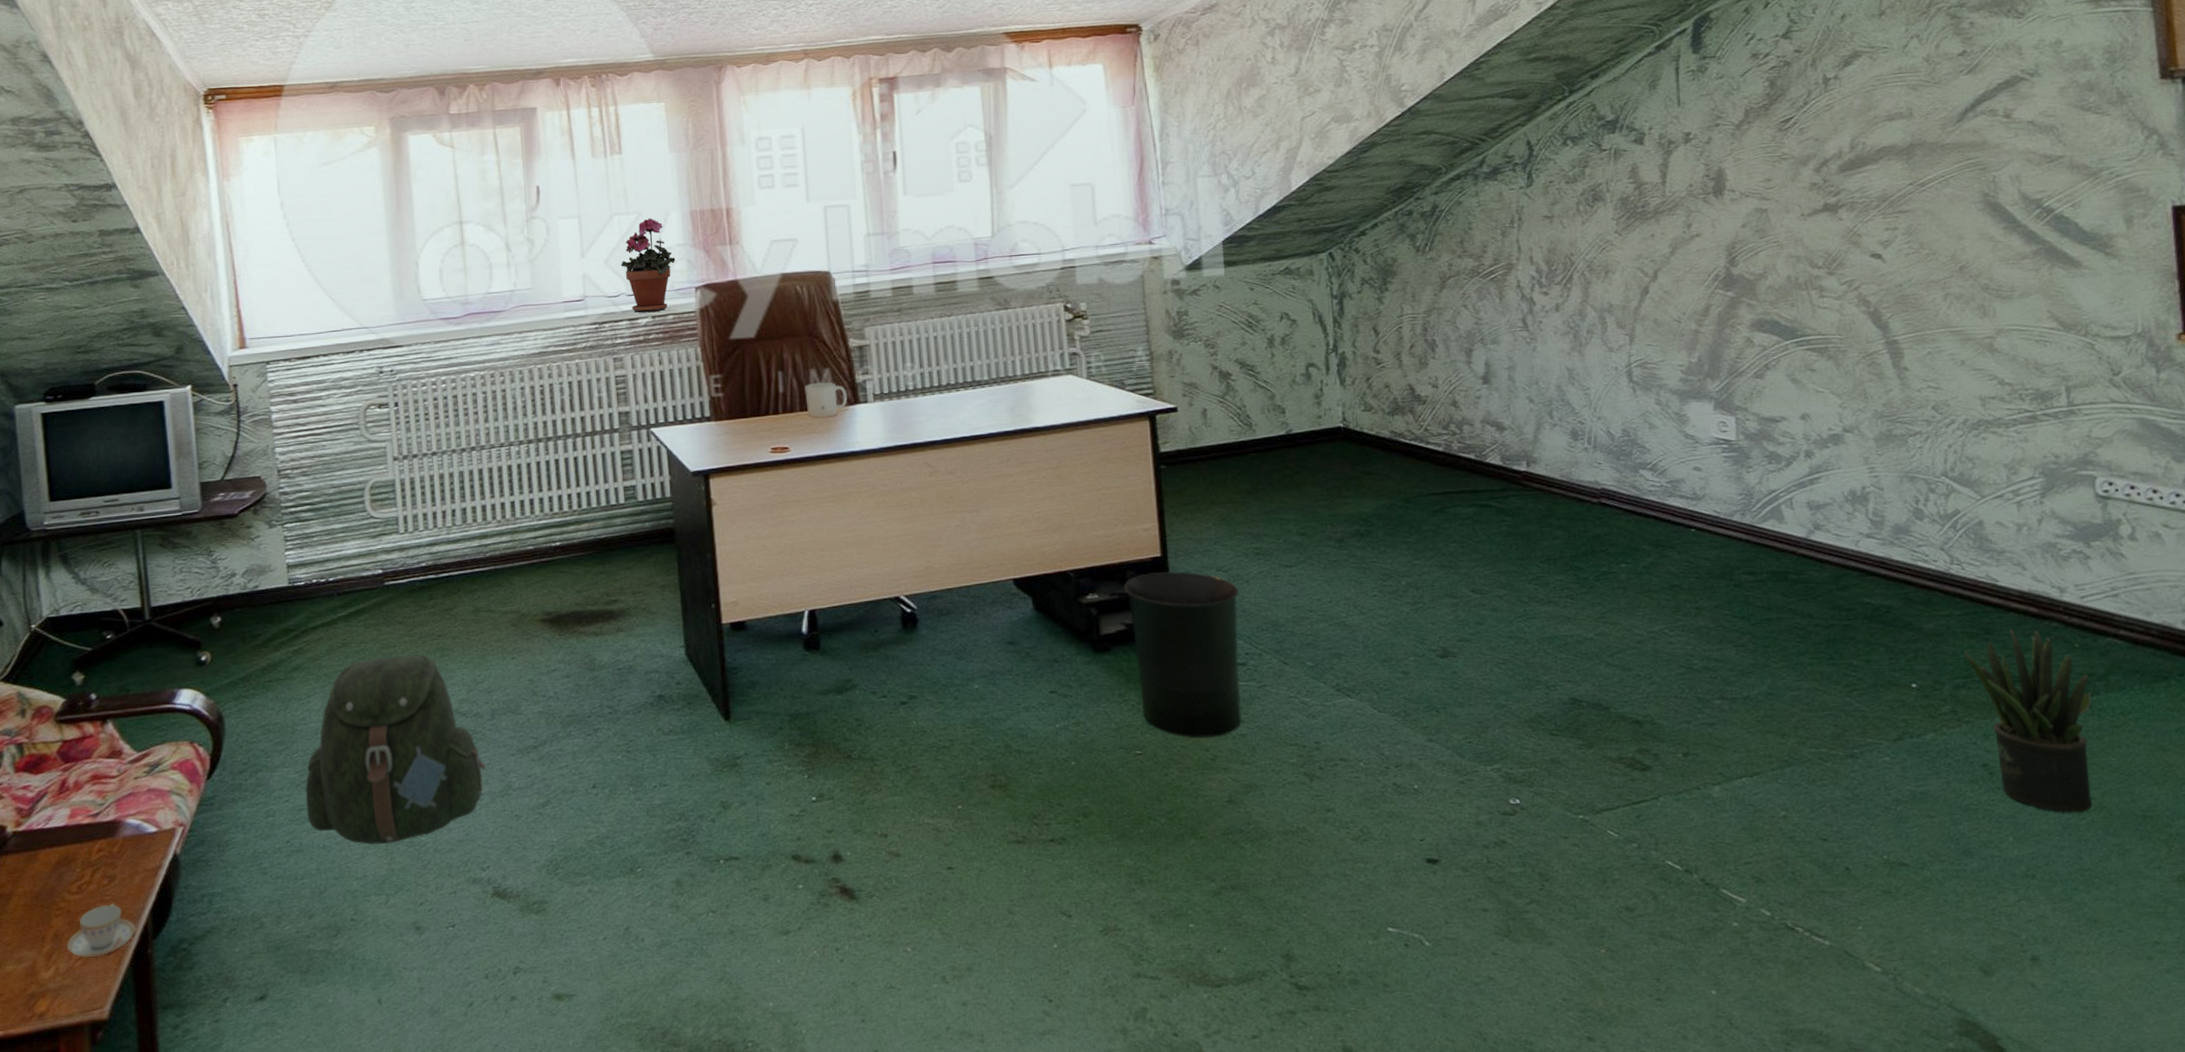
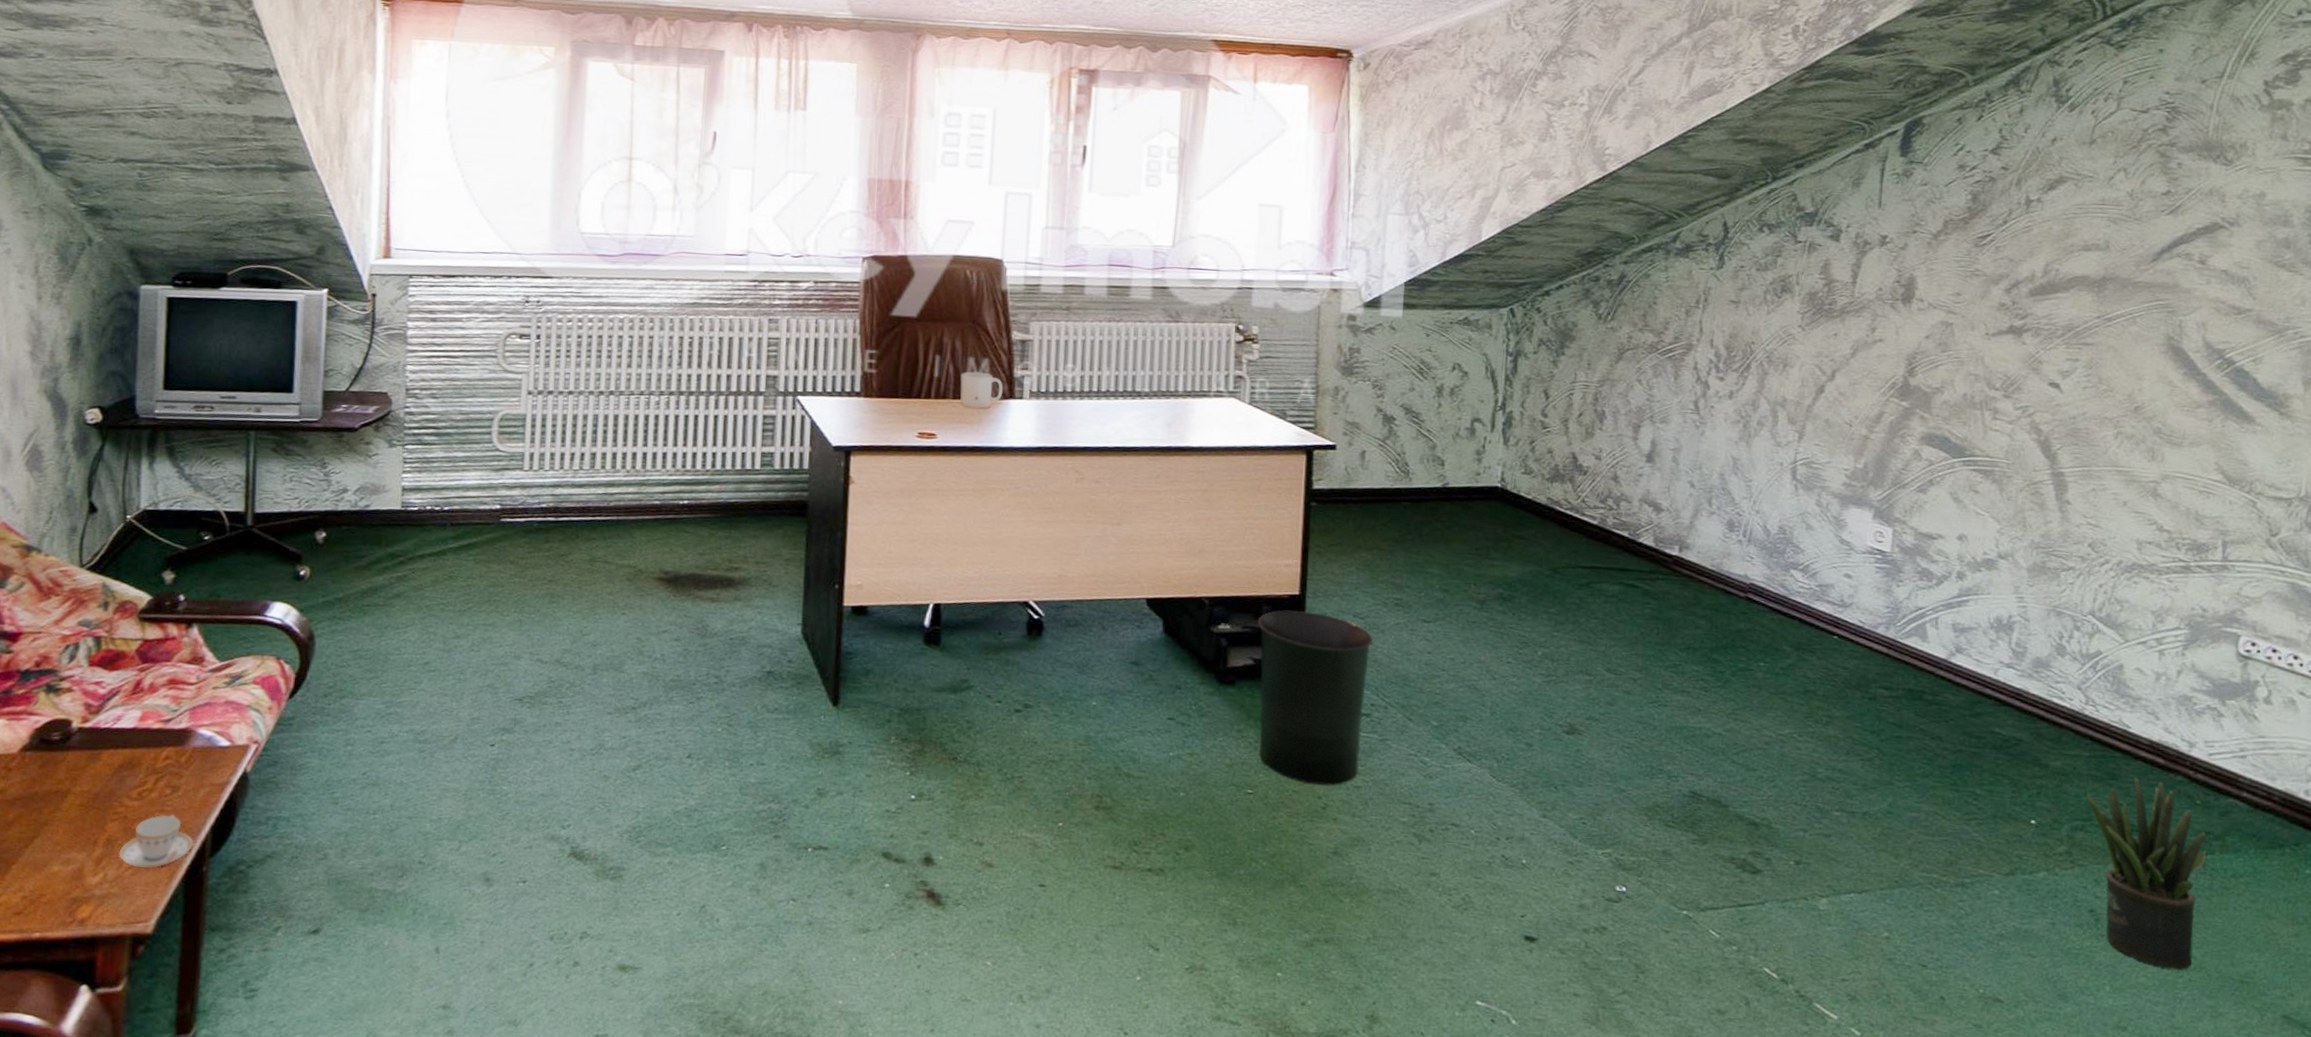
backpack: present [304,654,486,845] -> none [388,596,581,790]
potted plant: present [621,218,676,313] -> none [790,180,847,277]

